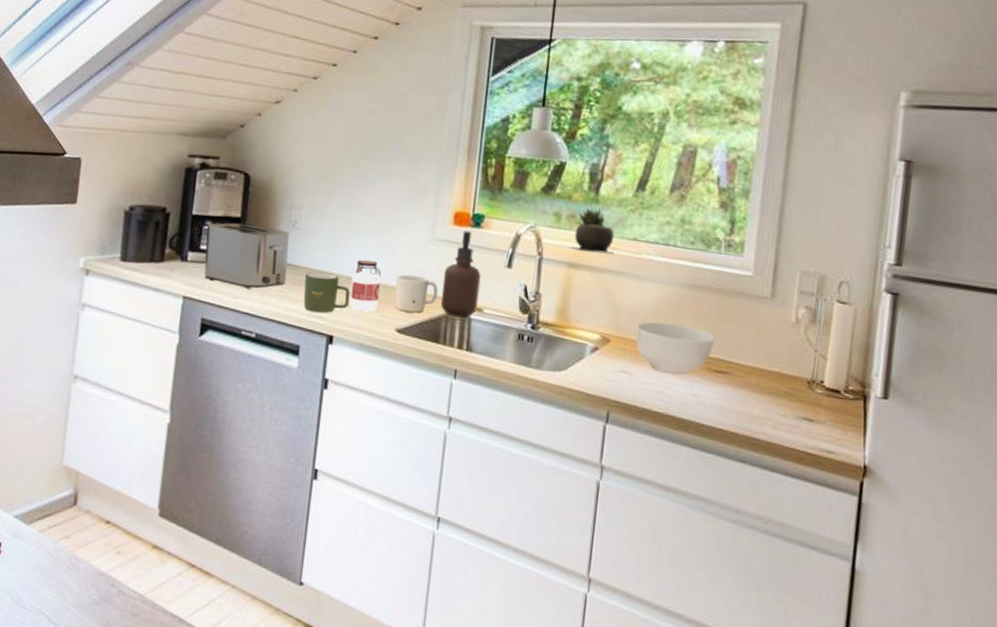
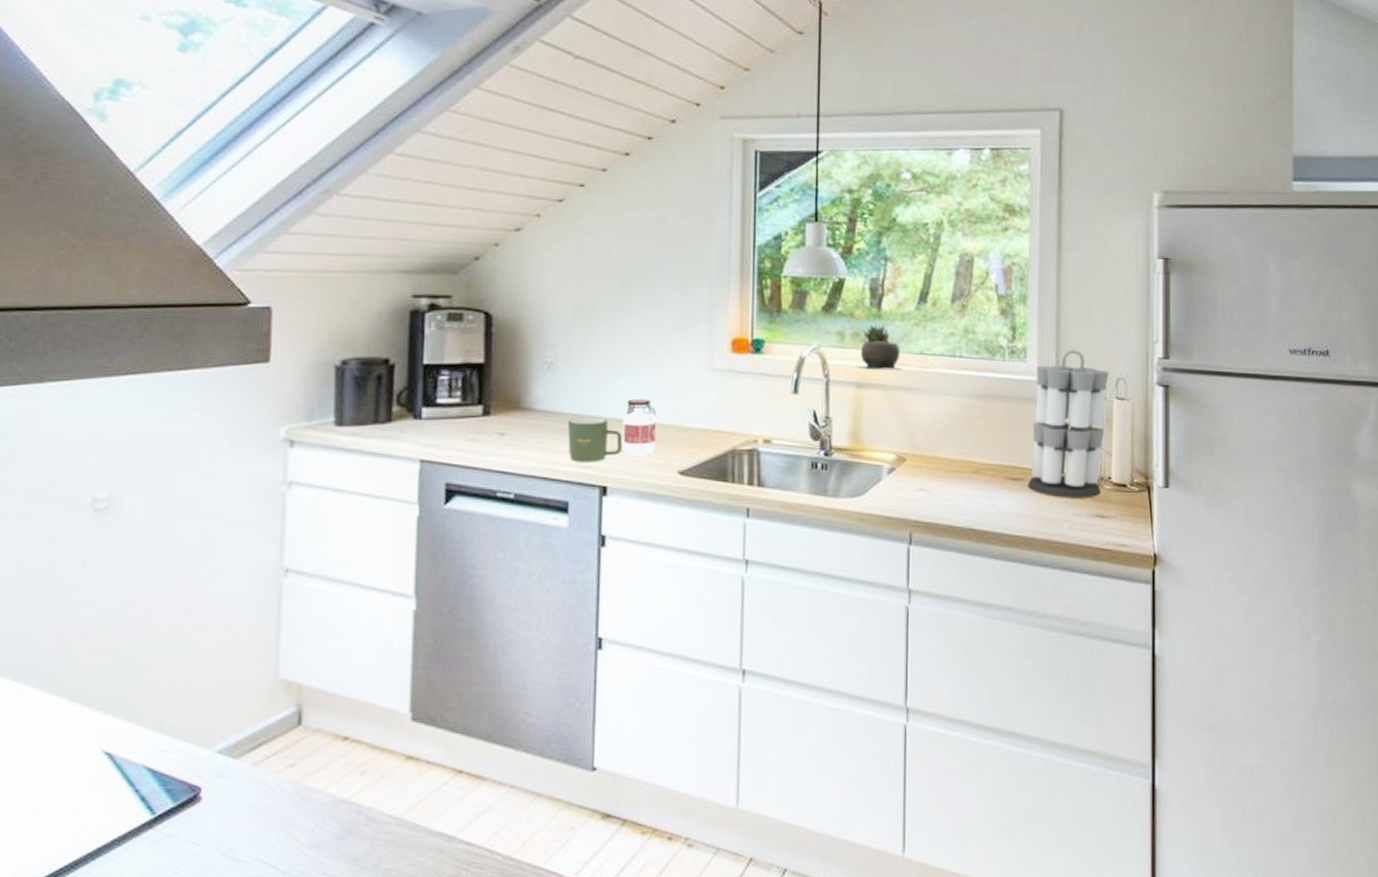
toaster: present [204,223,290,289] -> none [443,369,546,444]
mug: present [394,274,438,313] -> none [673,411,721,452]
soap dispenser: present [440,231,481,317] -> none [725,358,766,450]
bowl: present [635,321,716,376] -> none [930,435,1008,488]
spice rack: none [732,248,833,400] -> present [1027,350,1110,498]

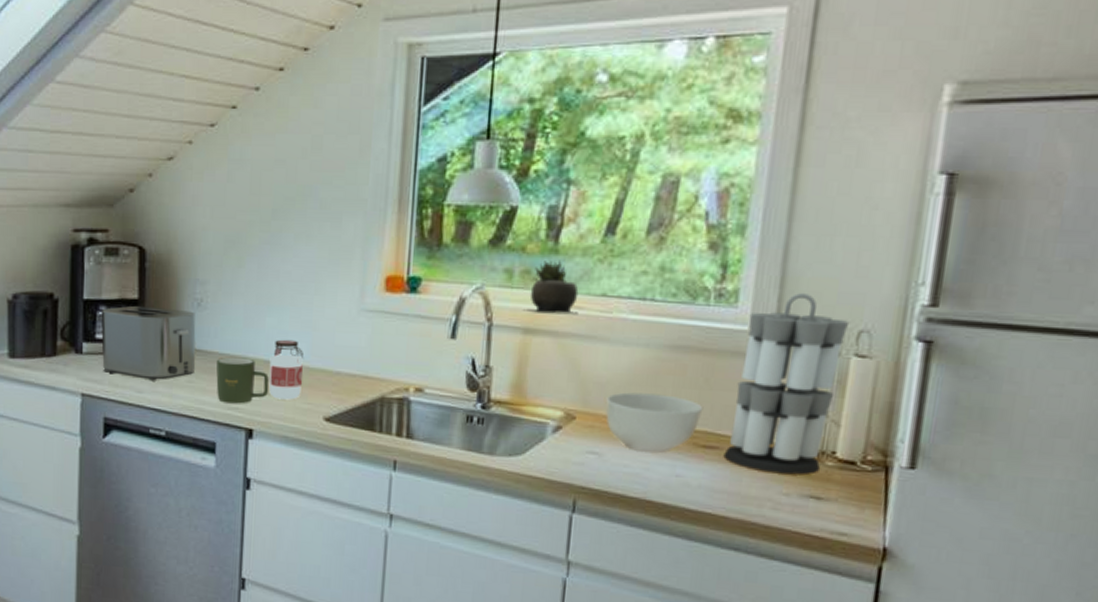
toaster: none [443,369,546,444] -> present [101,305,196,381]
bowl: none [930,435,1008,488] -> present [605,392,704,454]

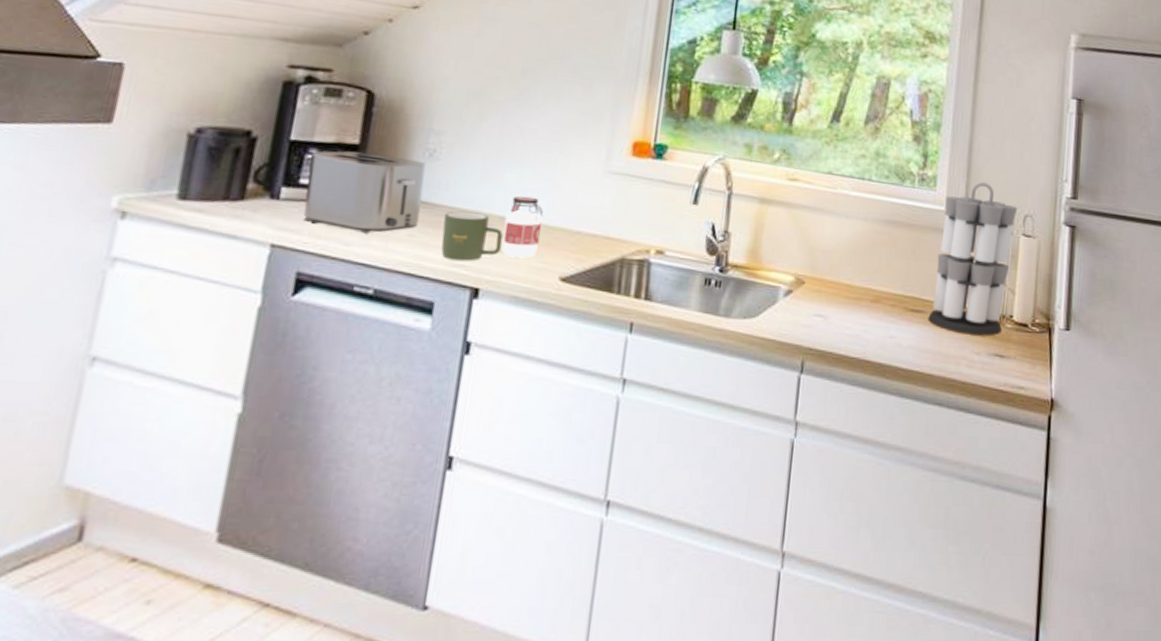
succulent plant: present [523,260,579,315] -> none [761,139,809,189]
bowl: present [605,392,704,454] -> none [830,260,911,317]

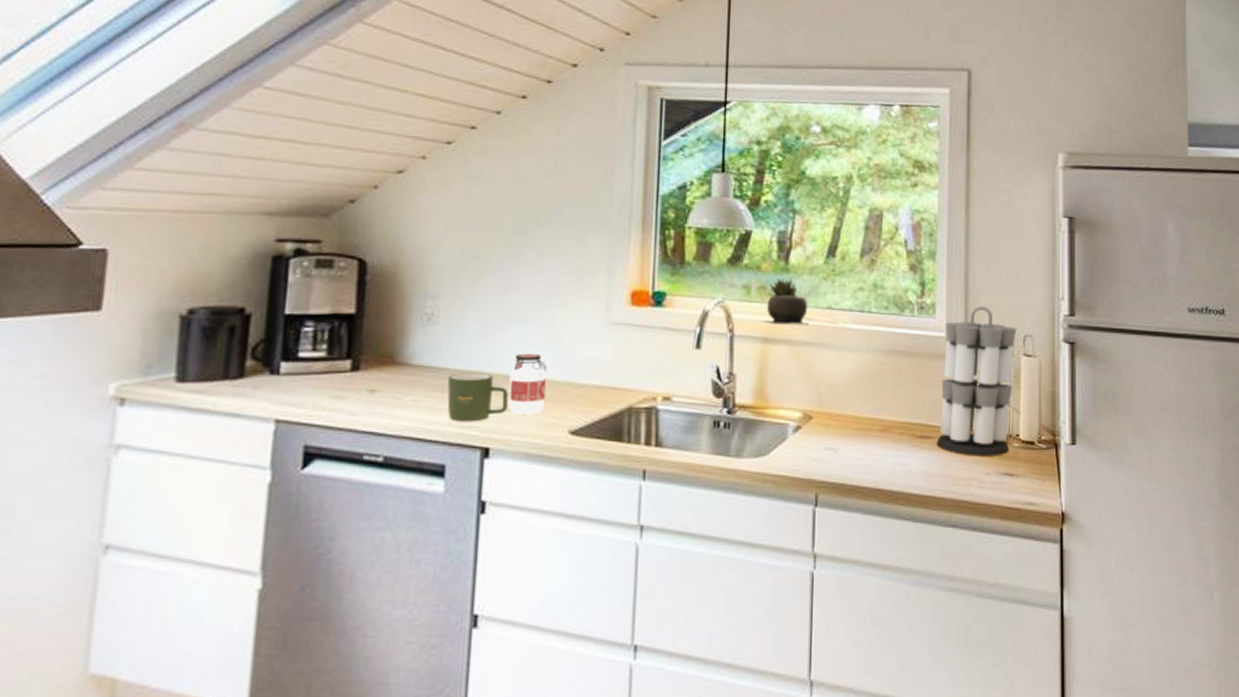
toaster: present [303,151,426,234] -> none [305,320,425,402]
succulent plant: none [761,139,809,189] -> present [761,277,809,325]

